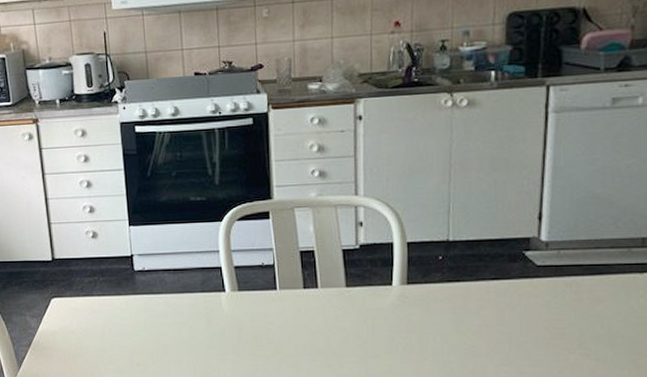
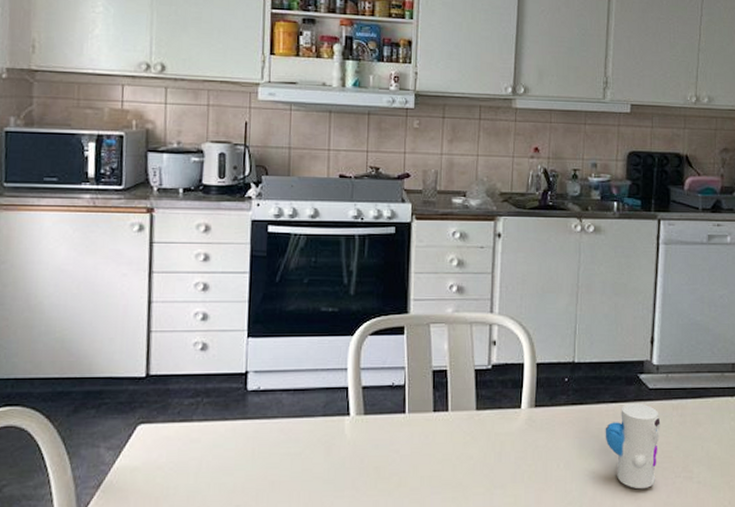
toy: none [485,280,551,364] -> present [605,403,661,489]

